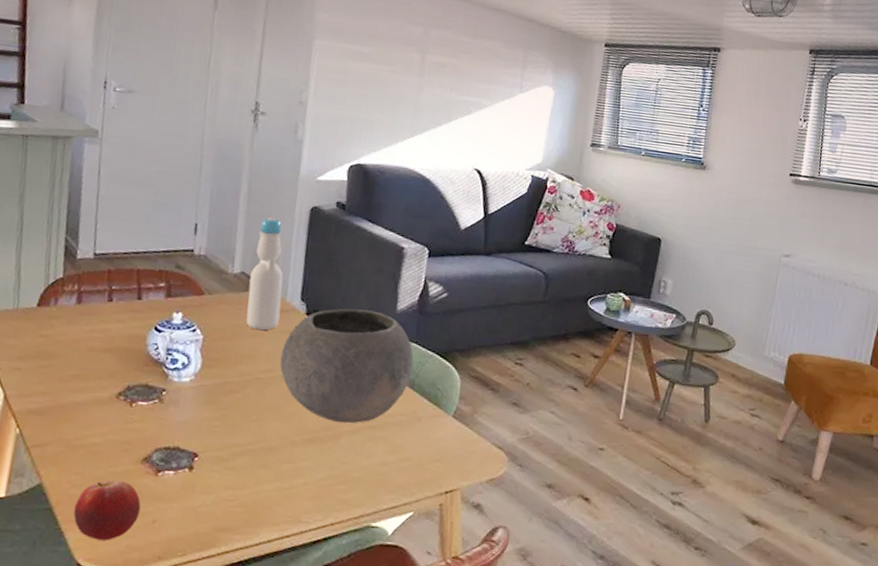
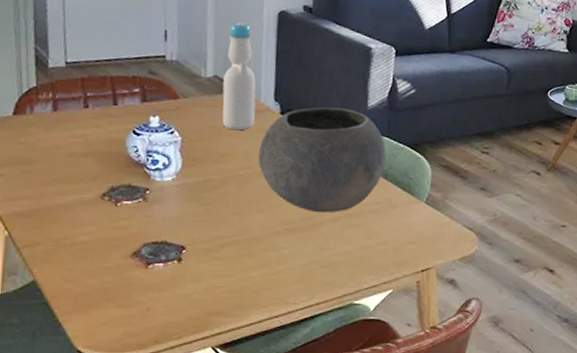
fruit: present [73,480,141,541] -> none [69,275,134,329]

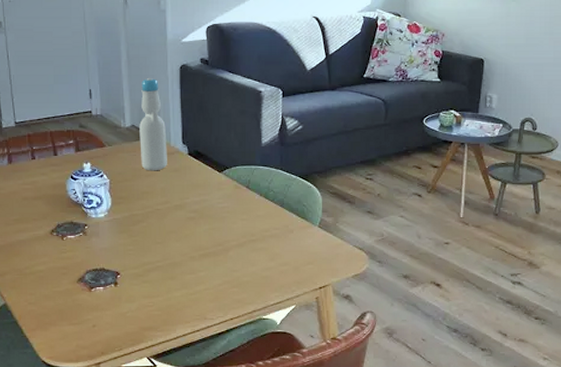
bowl: present [258,107,386,213] -> none [172,146,280,239]

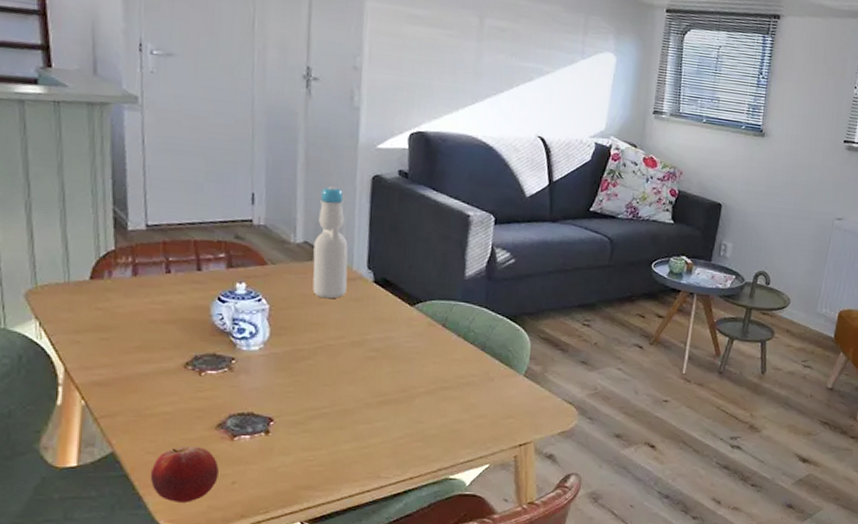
fruit: none [33,298,82,343] -> present [150,447,219,503]

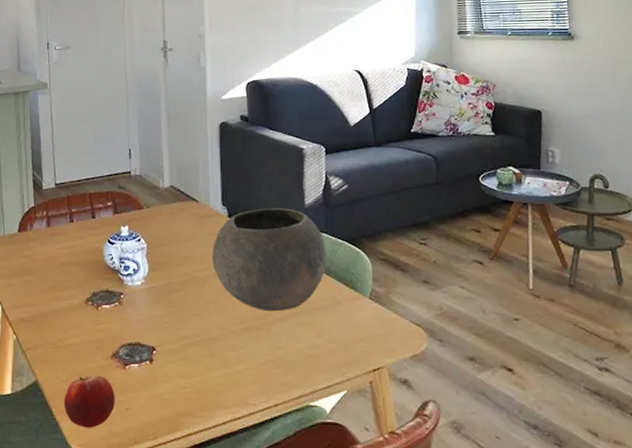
bottle: present [312,185,348,299] -> none [178,135,206,235]
bowl: none [350,275,484,385] -> present [211,208,326,312]

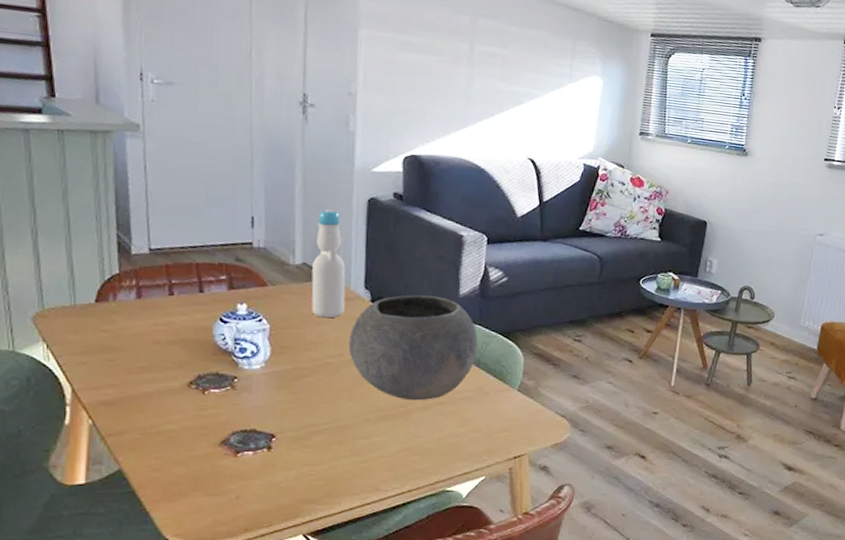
fruit: present [63,375,115,428] -> none [156,463,223,517]
bottle: none [178,135,206,235] -> present [311,208,346,318]

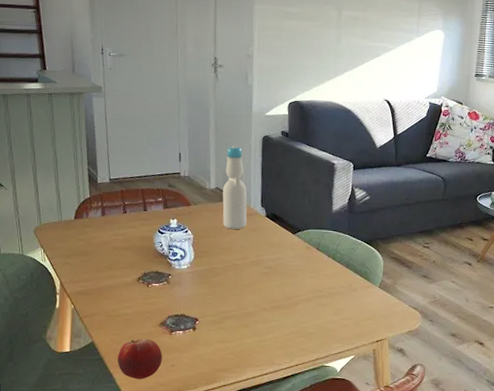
fruit: none [156,463,223,517] -> present [117,339,162,379]
bowl: present [348,294,478,401] -> none [250,211,347,295]

